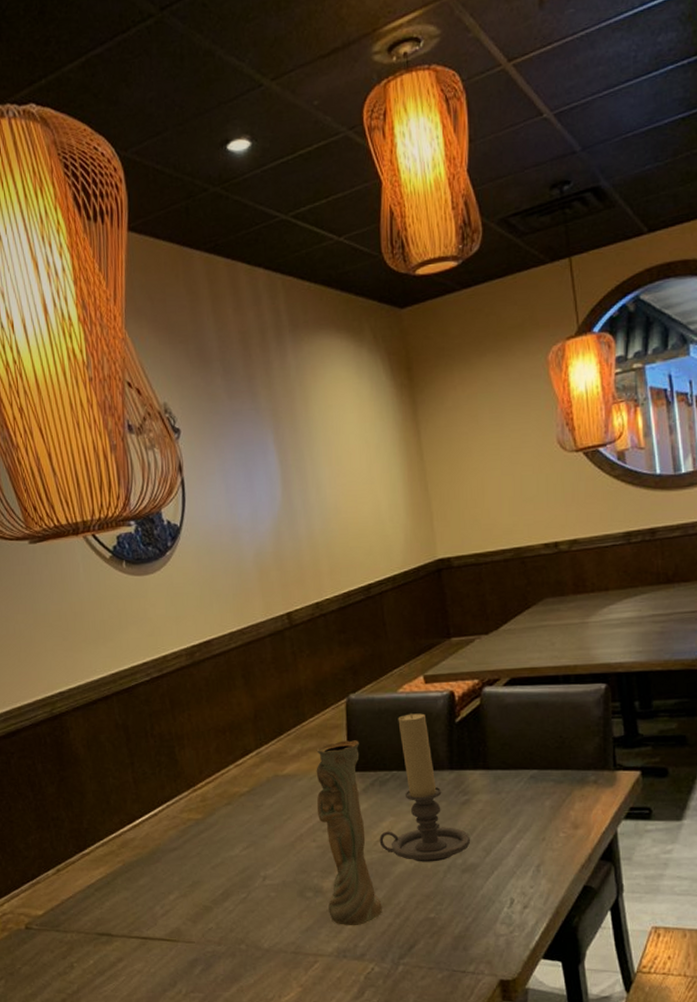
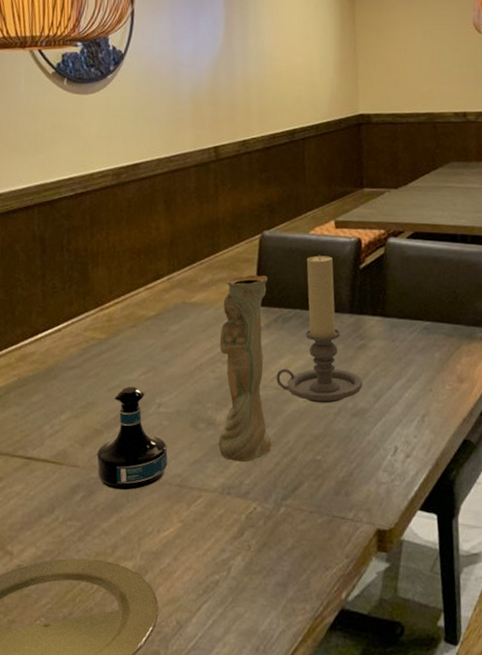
tequila bottle: none [209,862,281,961] -> present [96,386,168,491]

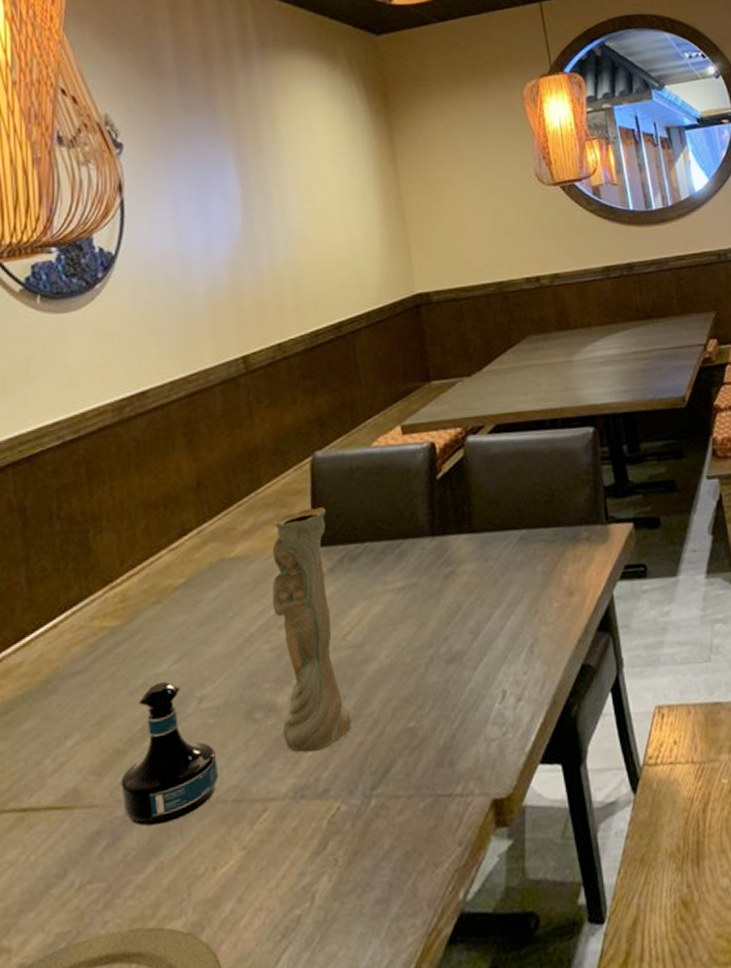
candle holder: present [276,254,363,404] -> none [348,470,456,656]

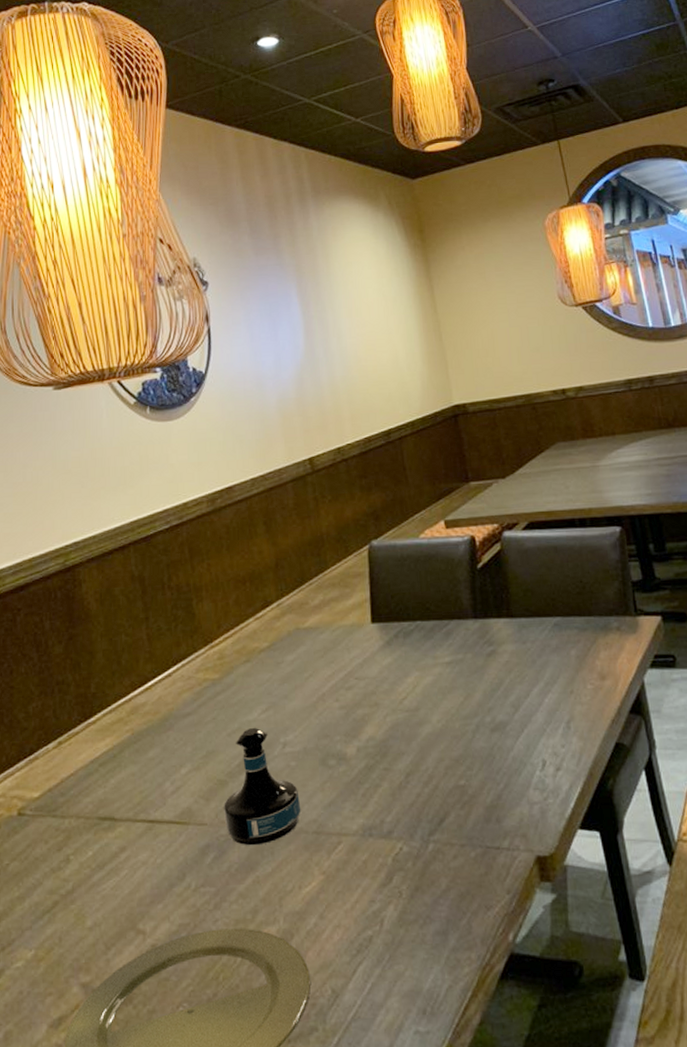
vase: present [272,507,351,753] -> none [338,589,410,799]

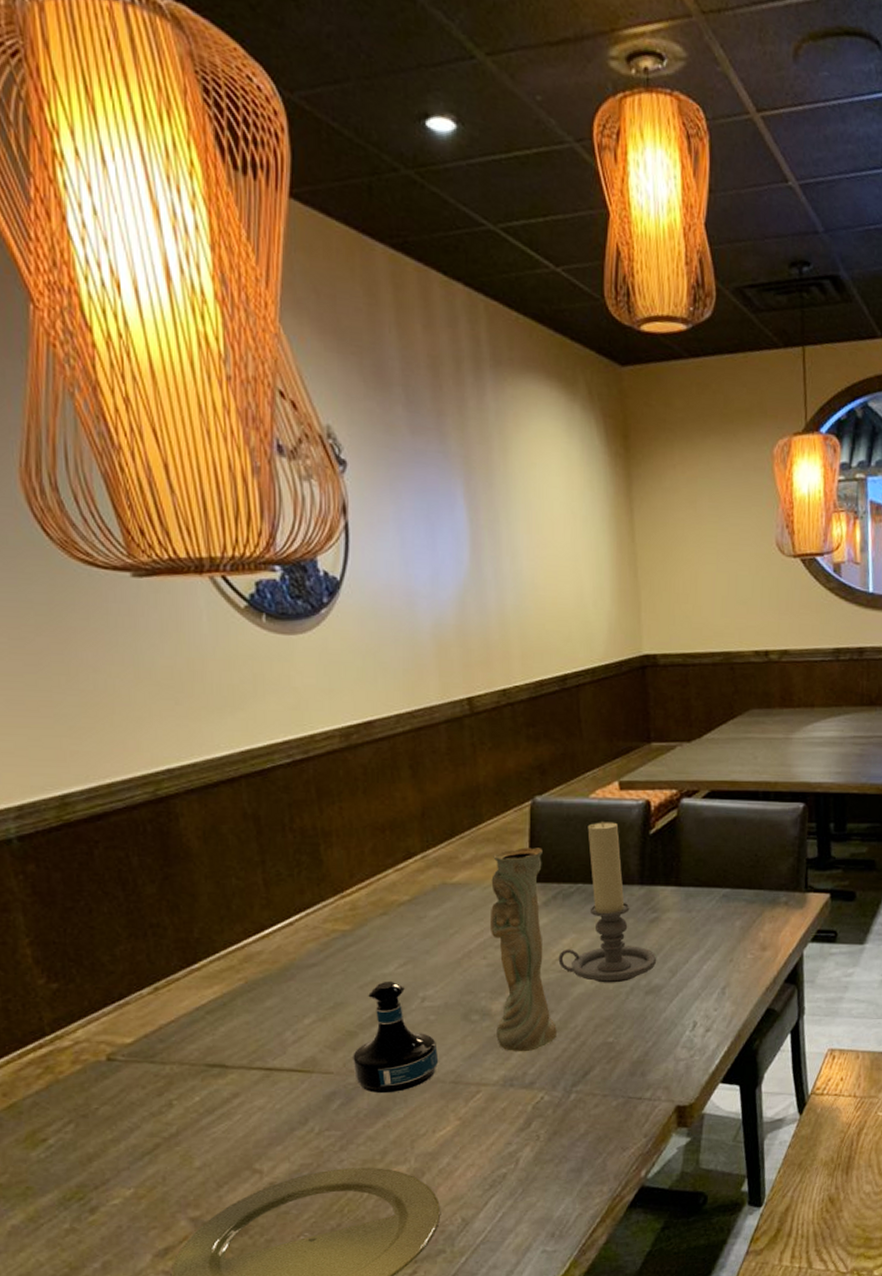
vase: none [338,589,410,799] -> present [489,847,557,1052]
candle holder: none [404,559,499,722] -> present [558,820,657,983]

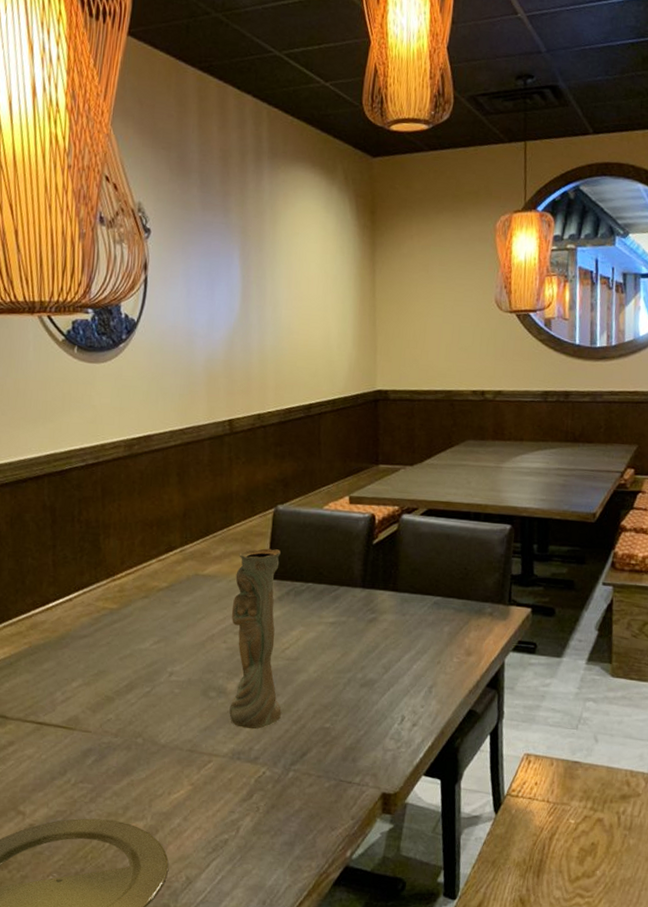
tequila bottle: present [353,980,439,1094] -> none [108,655,179,755]
candle holder: present [558,820,657,983] -> none [287,529,373,674]

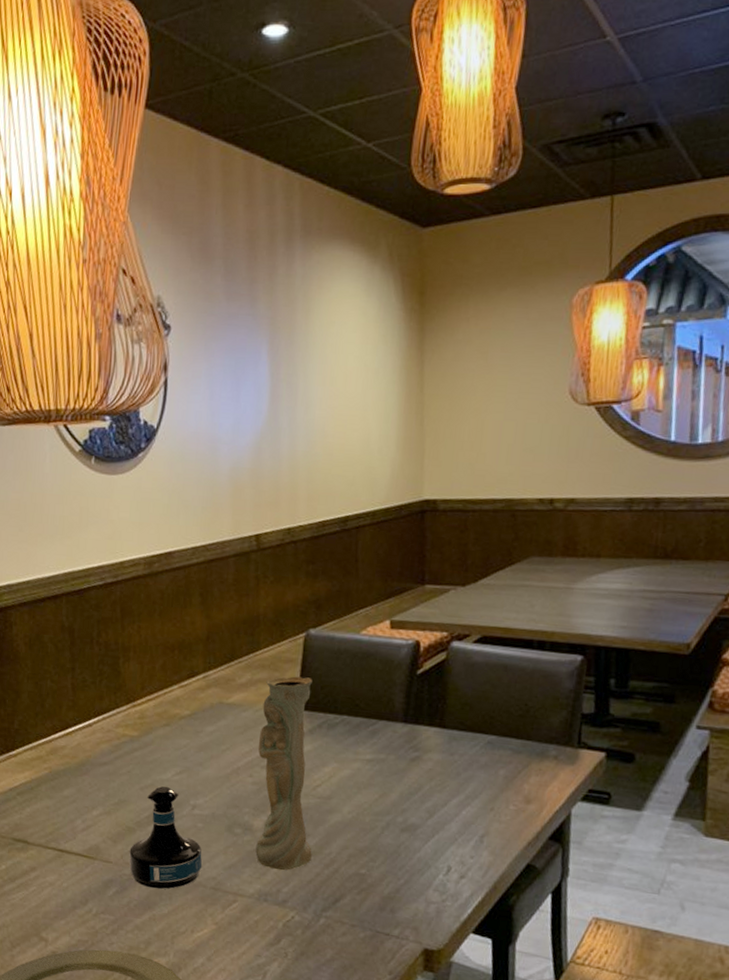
tequila bottle: none [108,655,179,755] -> present [129,786,203,889]

